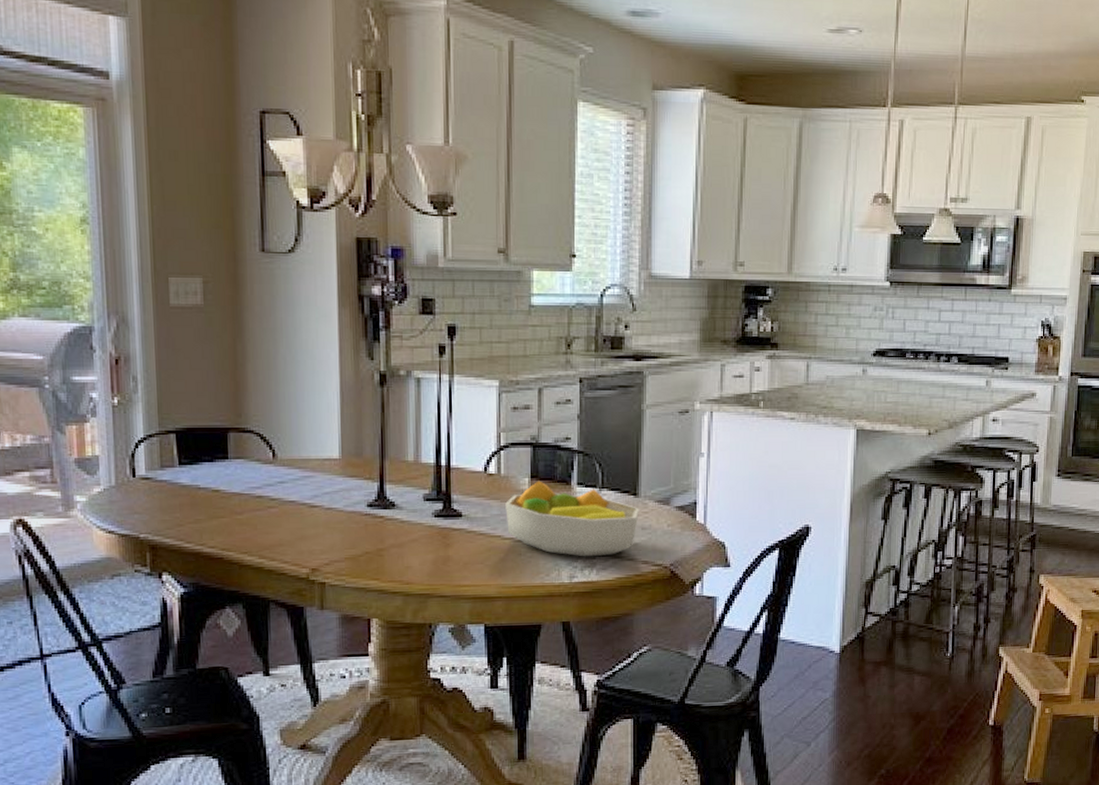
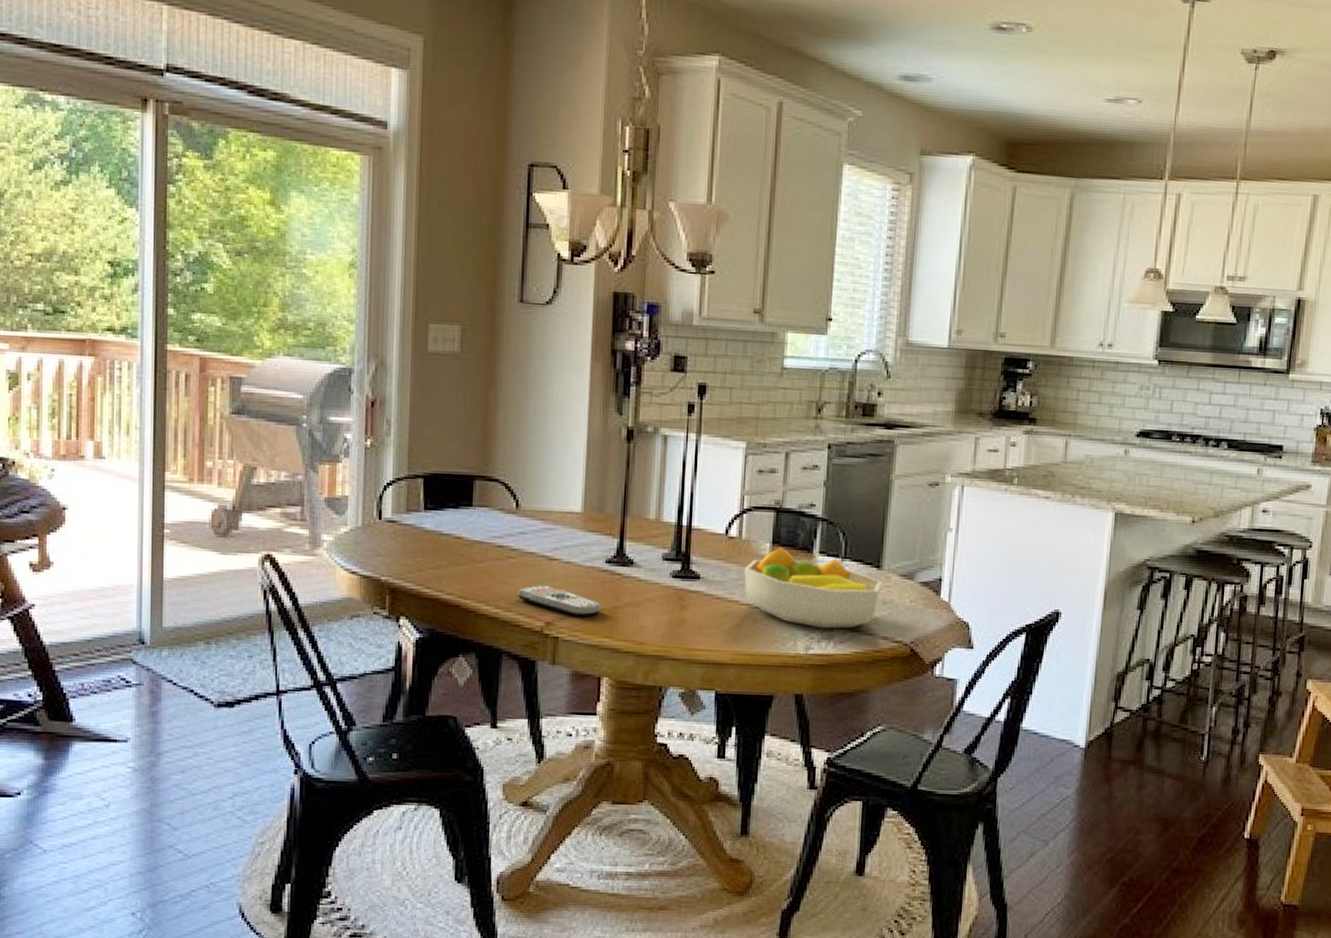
remote control: none [281,532,366,561] -> present [518,585,601,617]

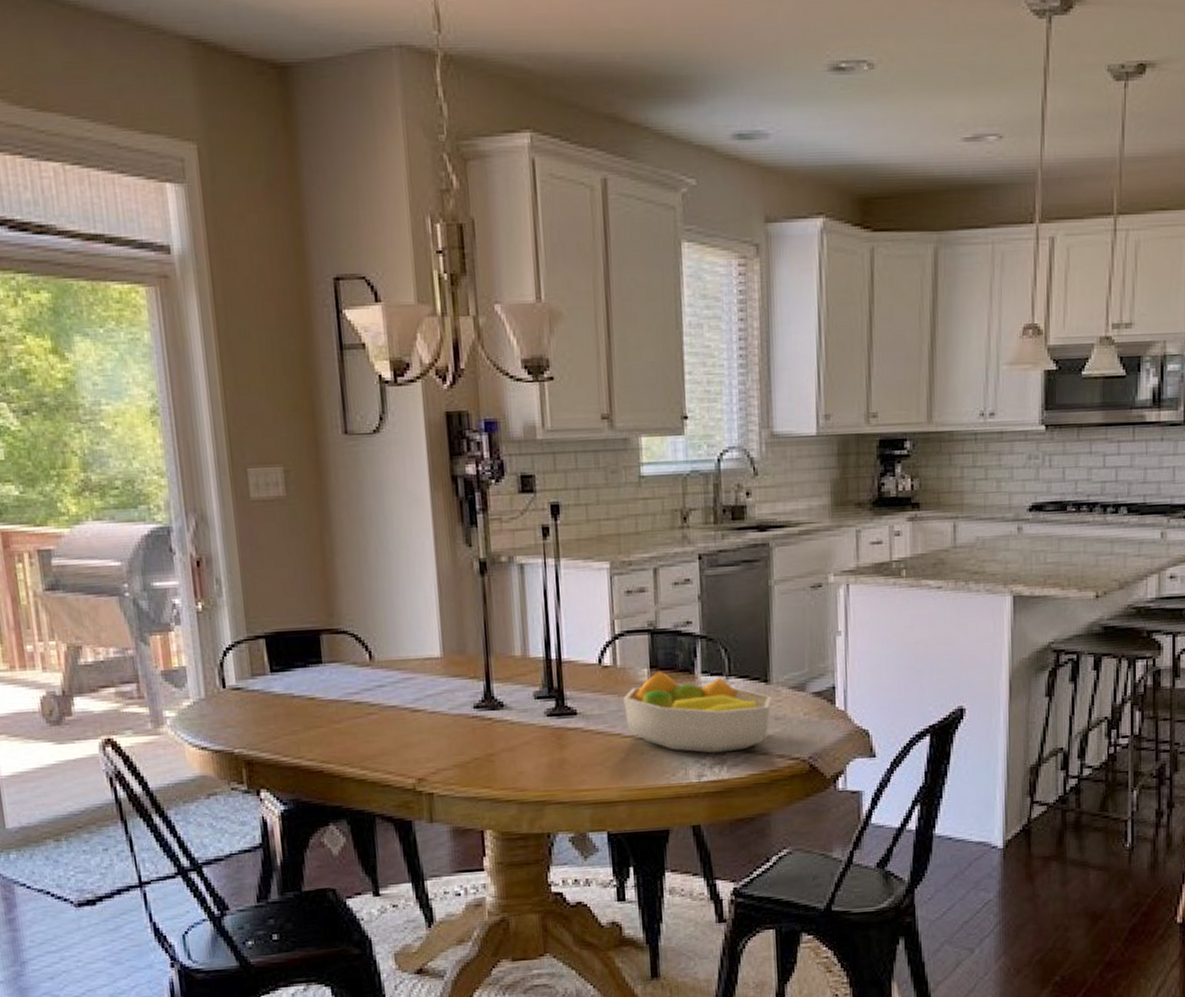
remote control: present [518,585,601,617] -> none [383,739,475,769]

